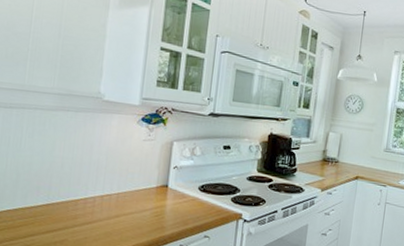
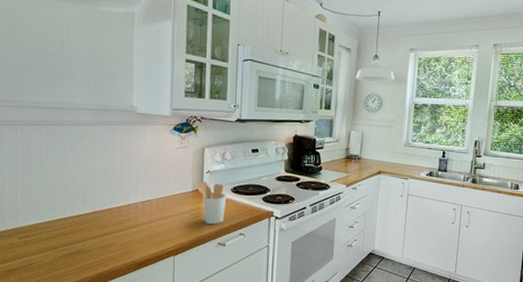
utensil holder: none [159,176,193,225] -> present [194,180,226,225]

